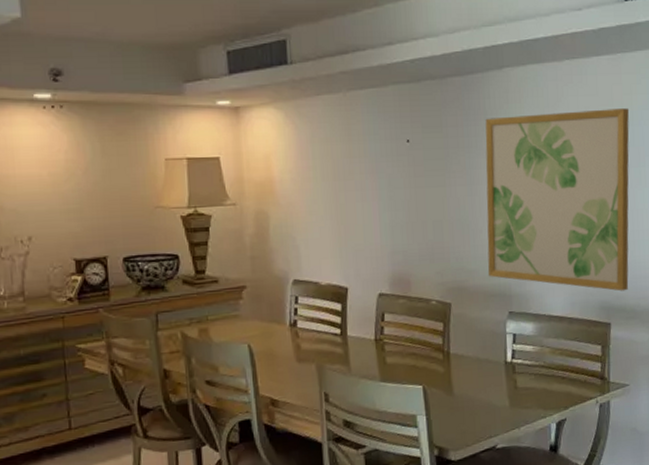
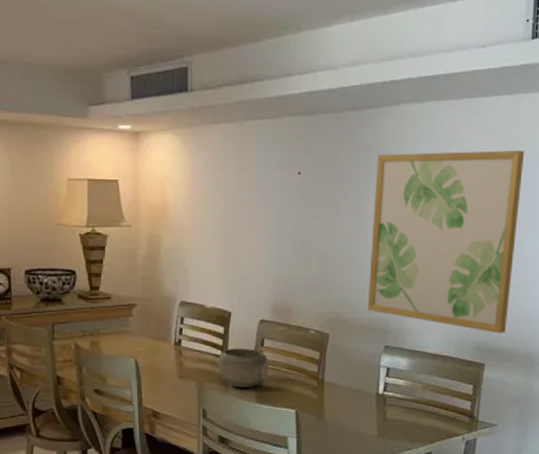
bowl: none [337,324,392,367] -> present [218,348,269,388]

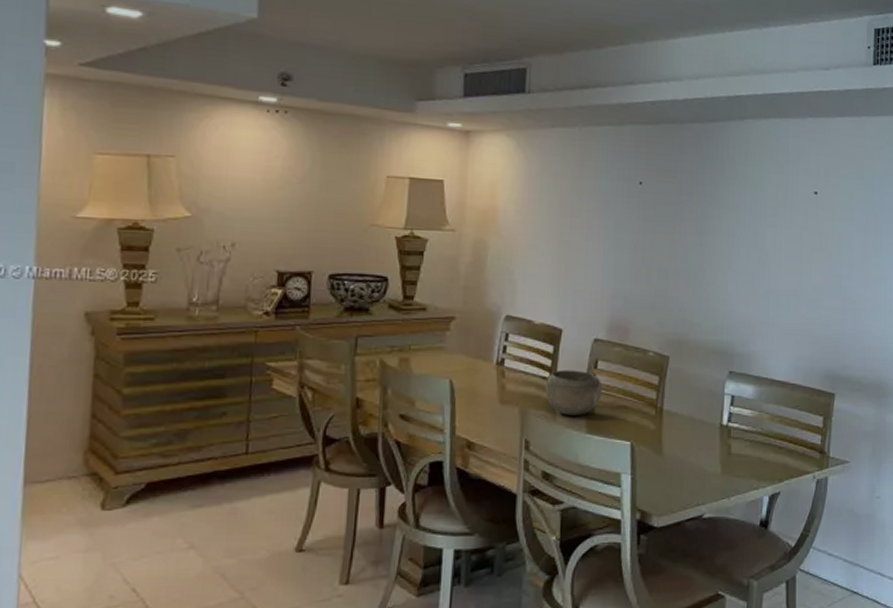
wall art: present [367,150,525,334] -> none [710,168,870,361]

